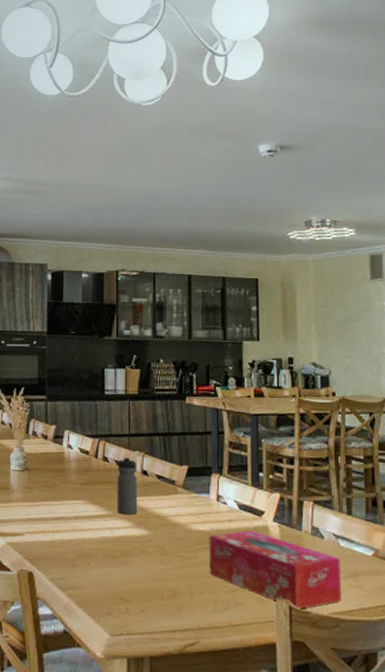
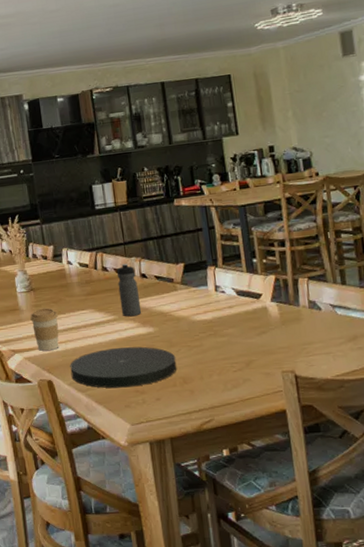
coffee cup: none [20,491,50,539] -> present [30,308,59,351]
plate: none [54,546,167,593] -> present [70,346,177,388]
tissue box: present [209,530,341,610] -> none [211,312,344,378]

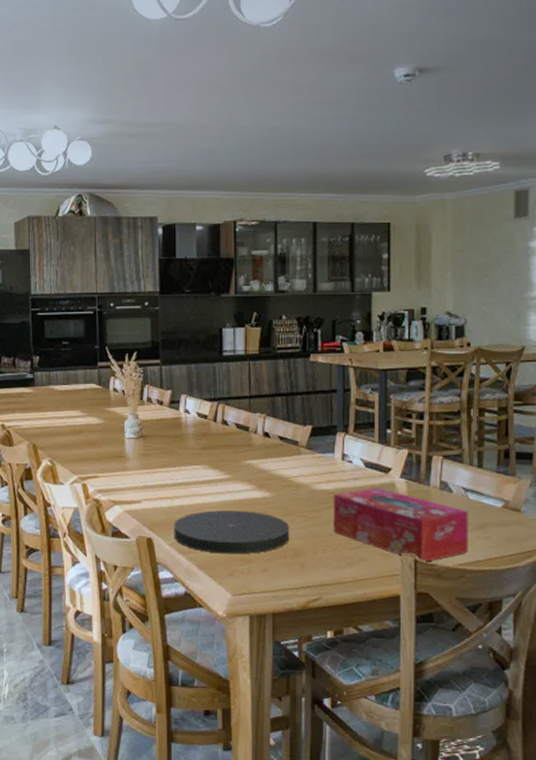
coffee cup: present [30,308,59,351] -> none [136,458,167,505]
water bottle: present [117,263,142,317] -> none [237,418,260,478]
tissue box: none [211,312,344,378] -> present [333,487,468,563]

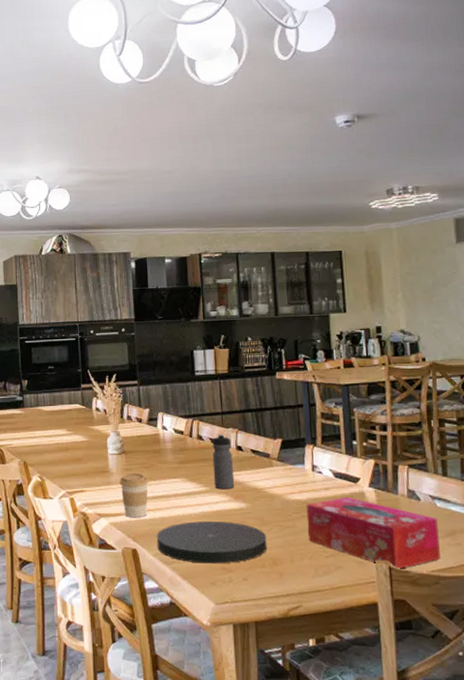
coffee cup: none [136,458,167,505] -> present [119,473,148,517]
water bottle: none [237,418,260,478] -> present [212,433,235,490]

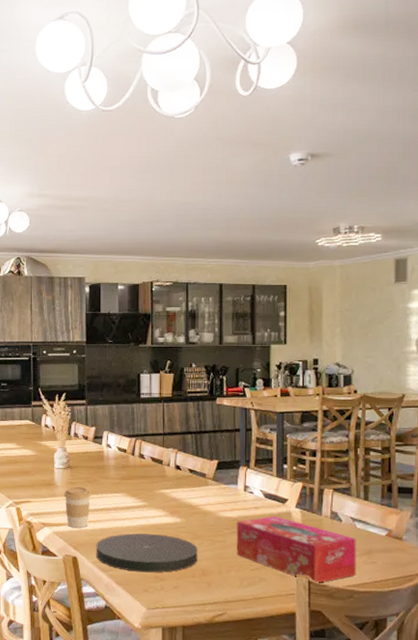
water bottle: present [212,433,235,490] -> none [152,453,172,505]

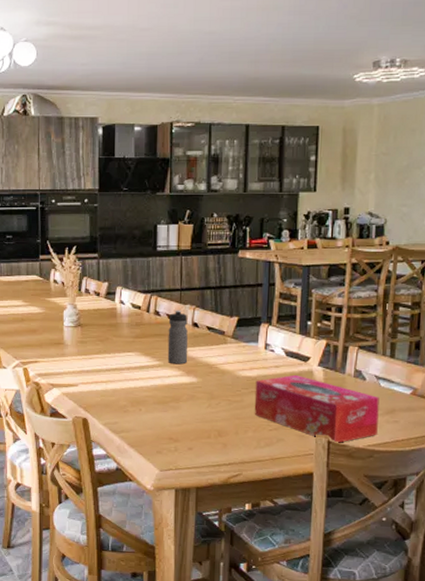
coffee cup: present [64,486,91,528] -> none [74,345,102,388]
plate: present [96,533,198,573] -> none [107,394,215,434]
water bottle: none [152,453,172,505] -> present [167,310,188,365]

